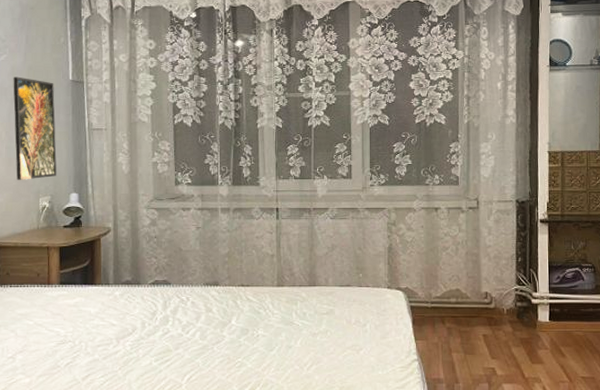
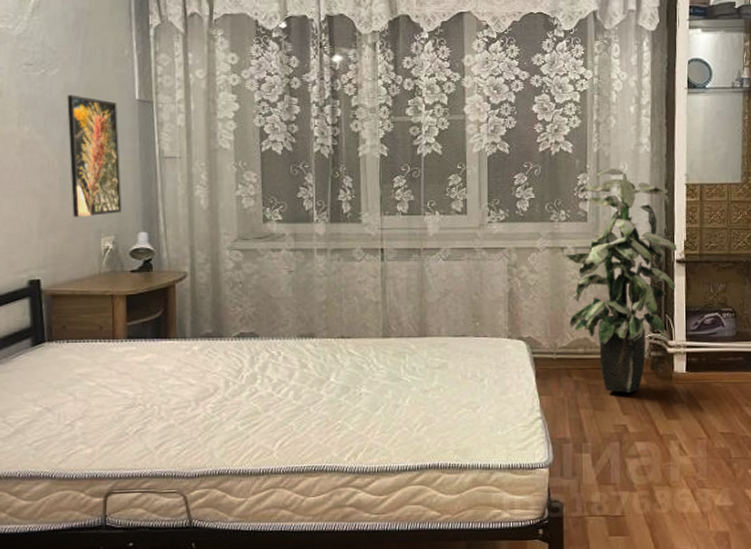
indoor plant: none [439,138,540,339] -> present [565,169,677,393]

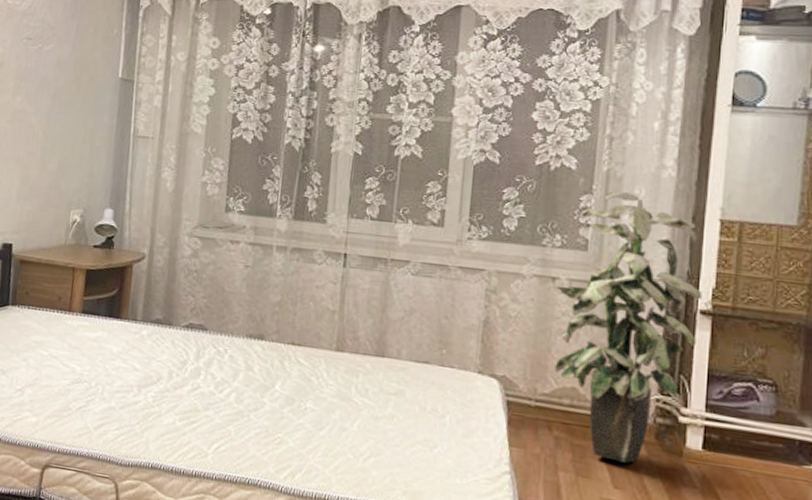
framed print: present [67,95,122,217] -> none [48,69,101,188]

